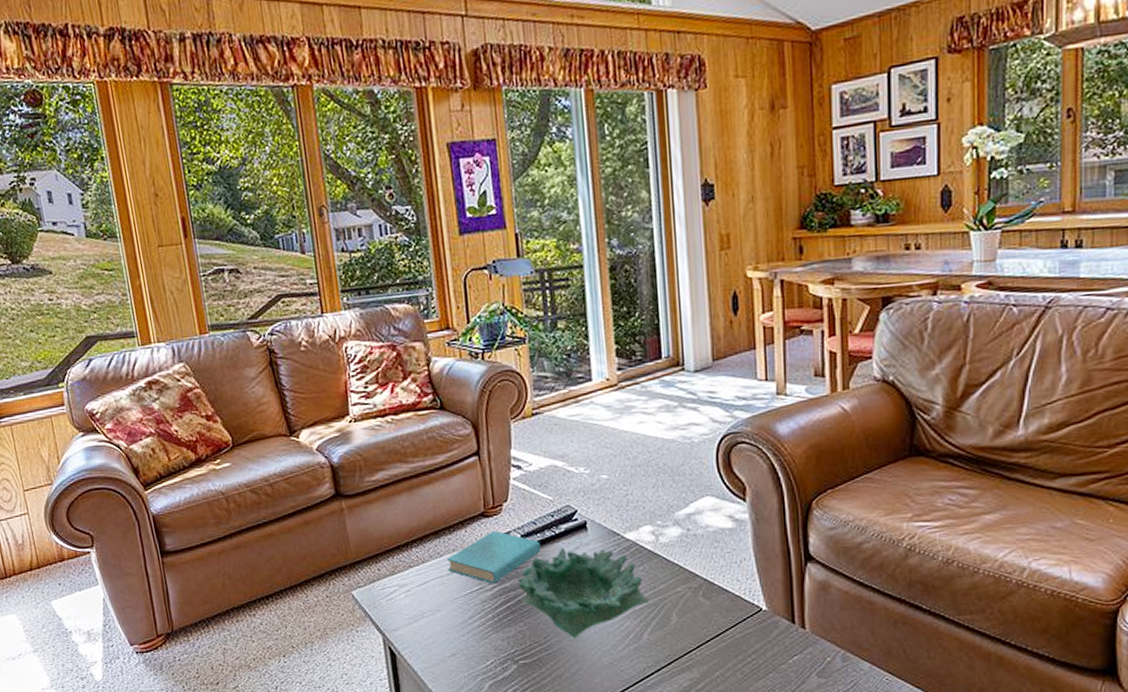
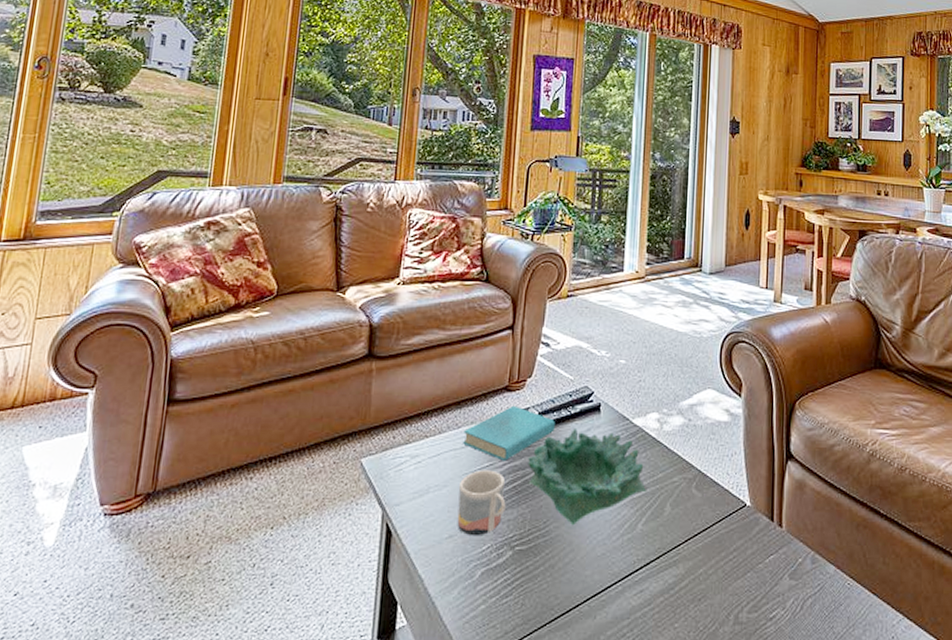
mug: none [452,593,503,654] -> present [457,470,506,536]

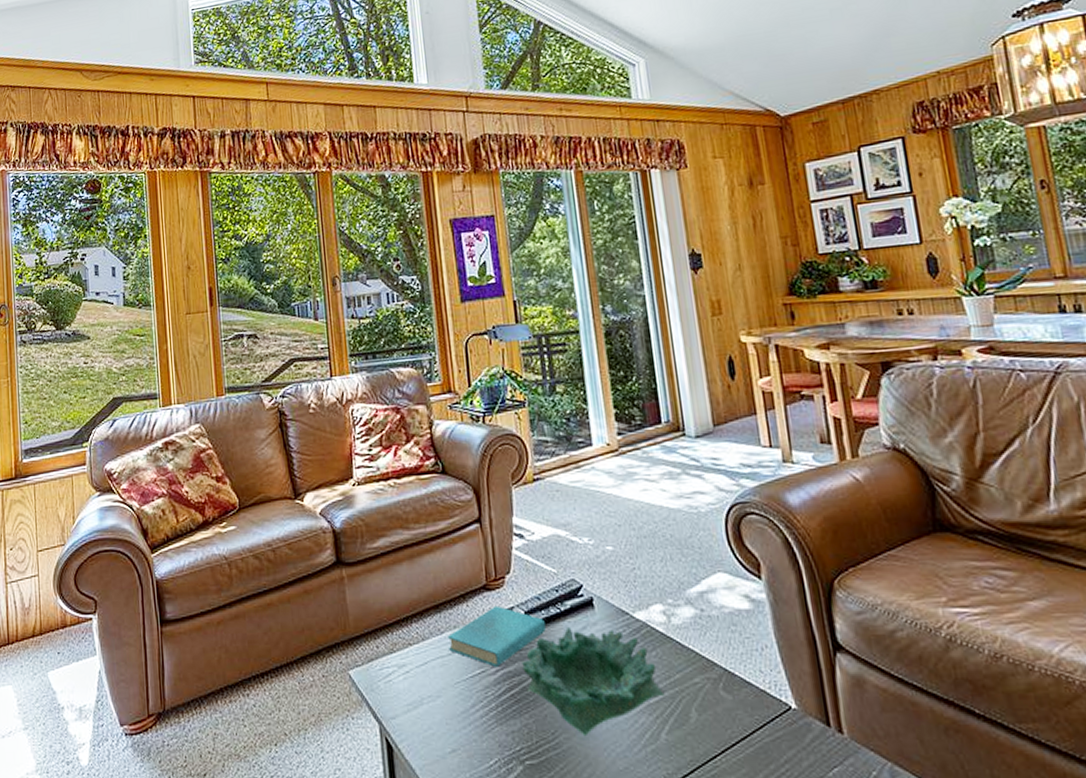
mug: present [457,470,506,536] -> none [453,677,507,750]

